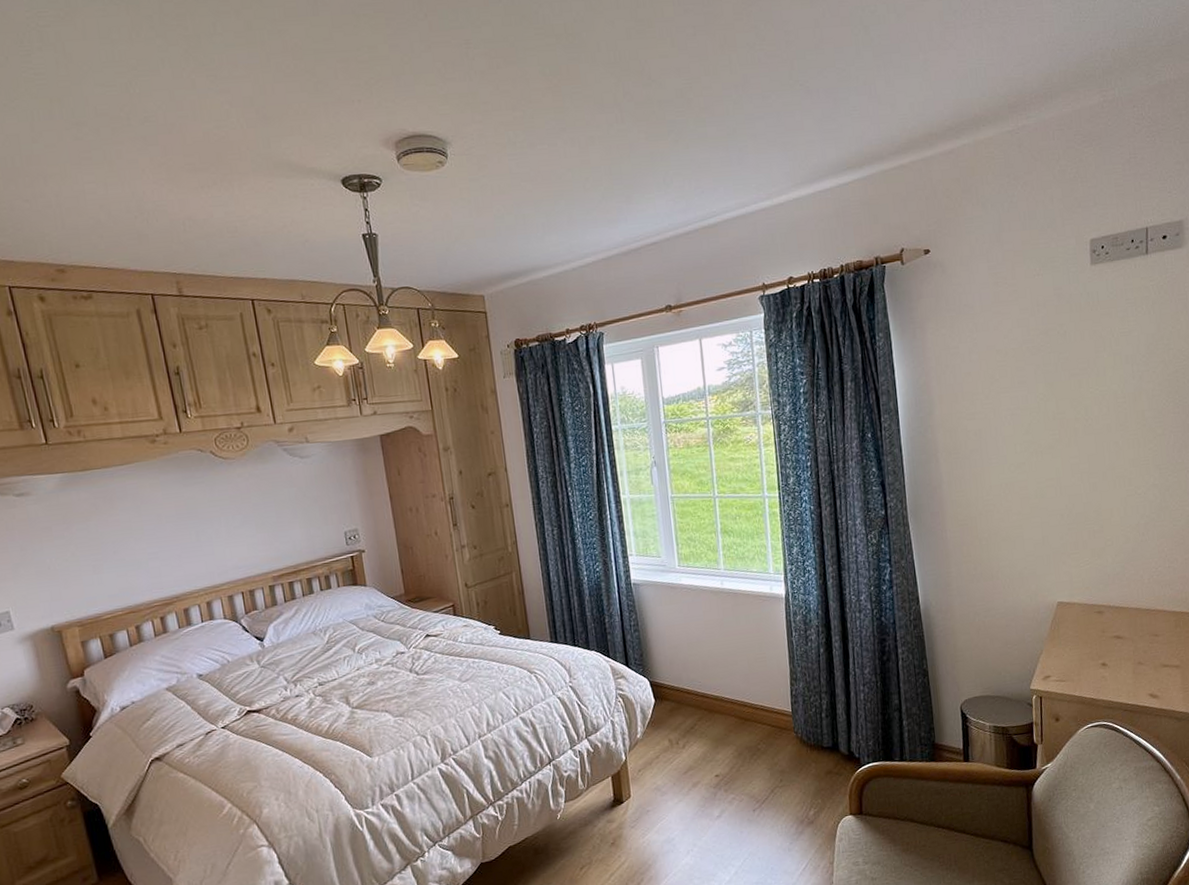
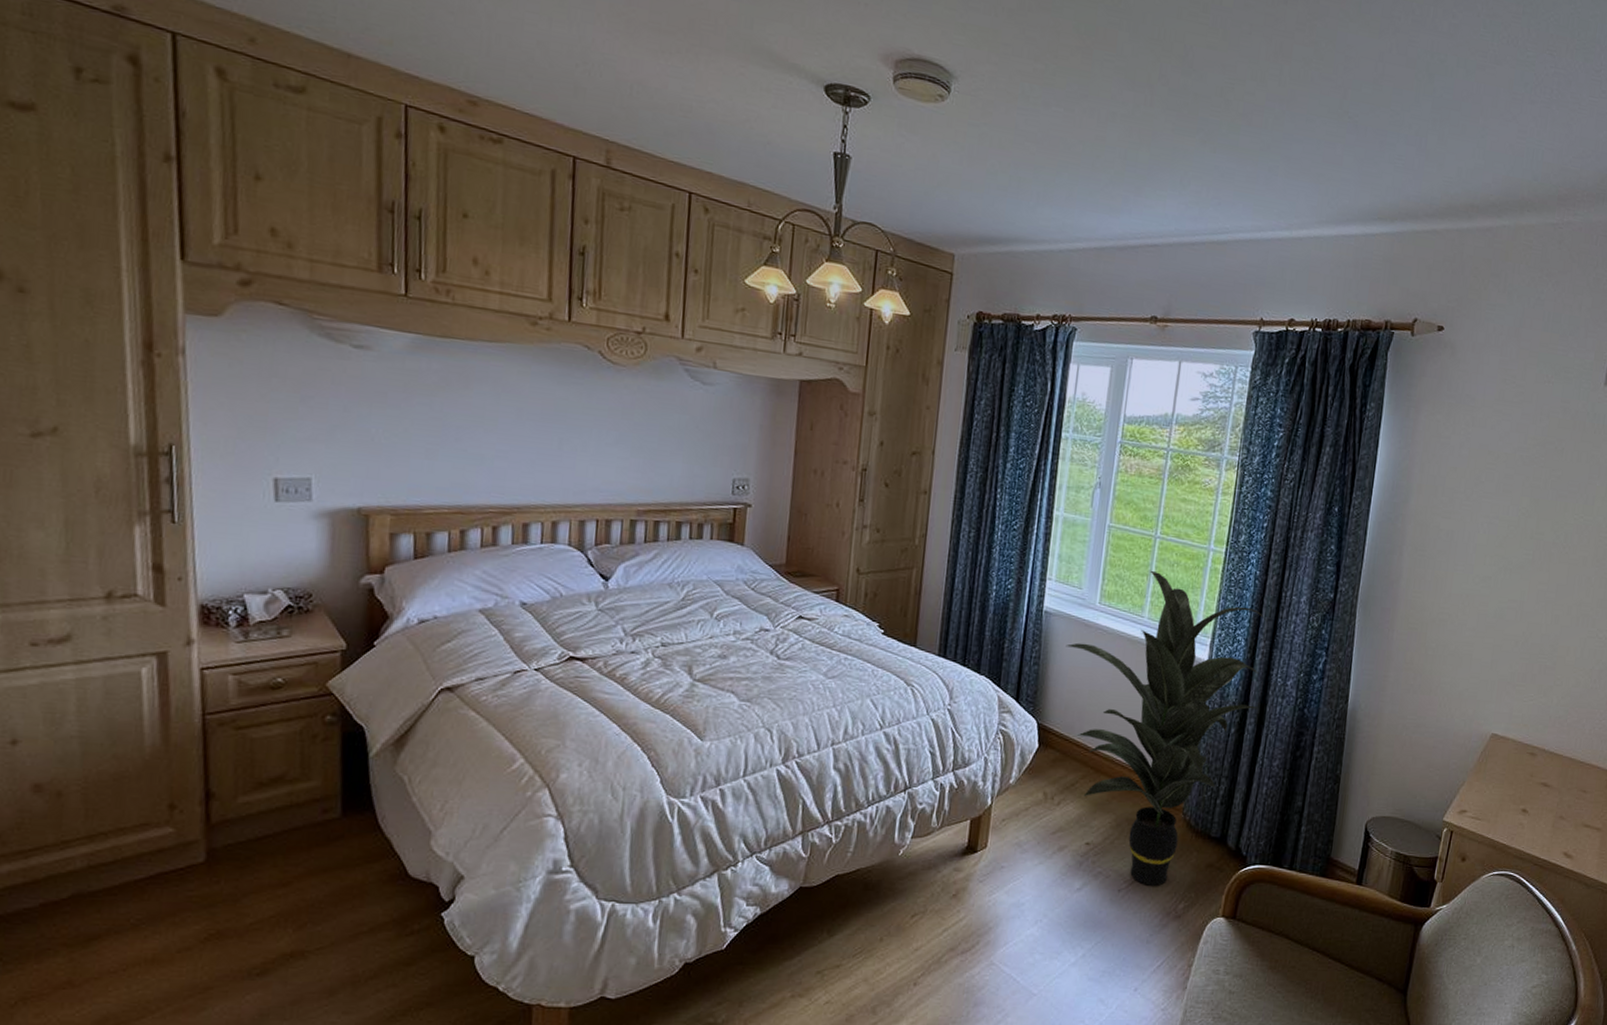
indoor plant: none [658,527,839,801] -> present [1065,570,1267,886]

